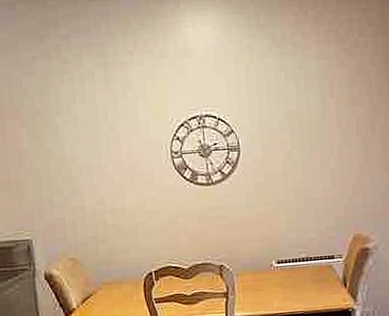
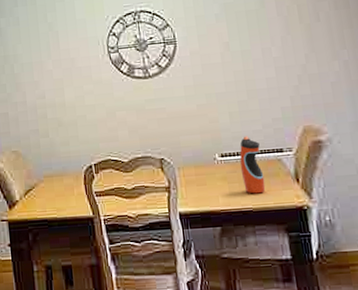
water bottle: none [294,243,317,298] -> present [239,136,266,194]

